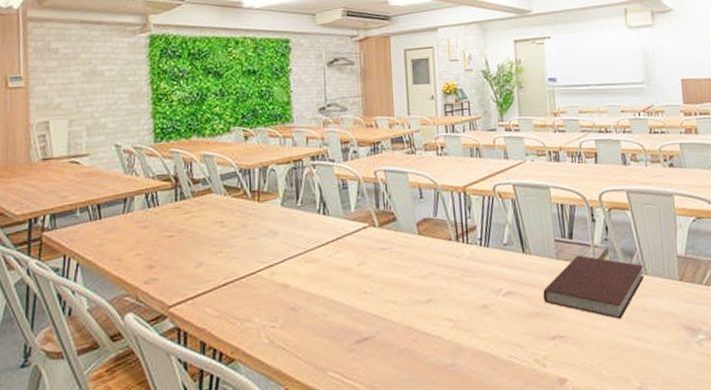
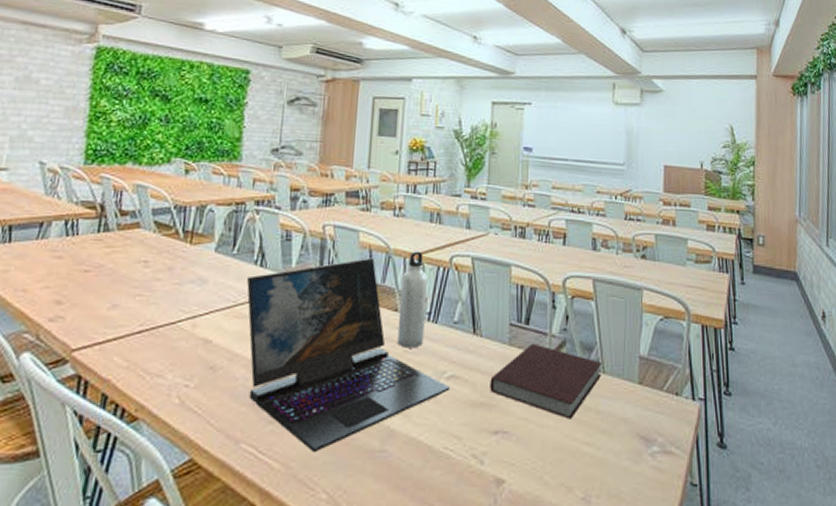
laptop: none [312,195,508,373] -> present [246,257,451,453]
water bottle: none [451,184,479,272] -> present [397,251,428,348]

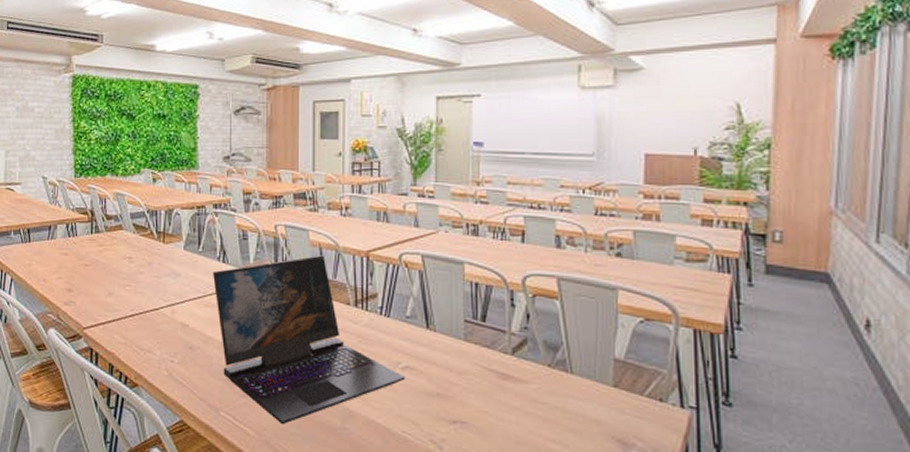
water bottle: present [397,251,428,348] -> none [351,249,378,339]
notebook: present [490,343,603,419] -> none [446,340,570,416]

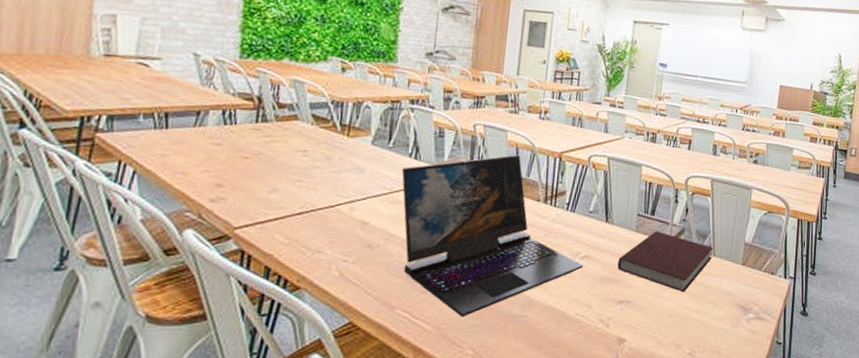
notebook: none [446,340,570,416] -> present [617,231,714,292]

